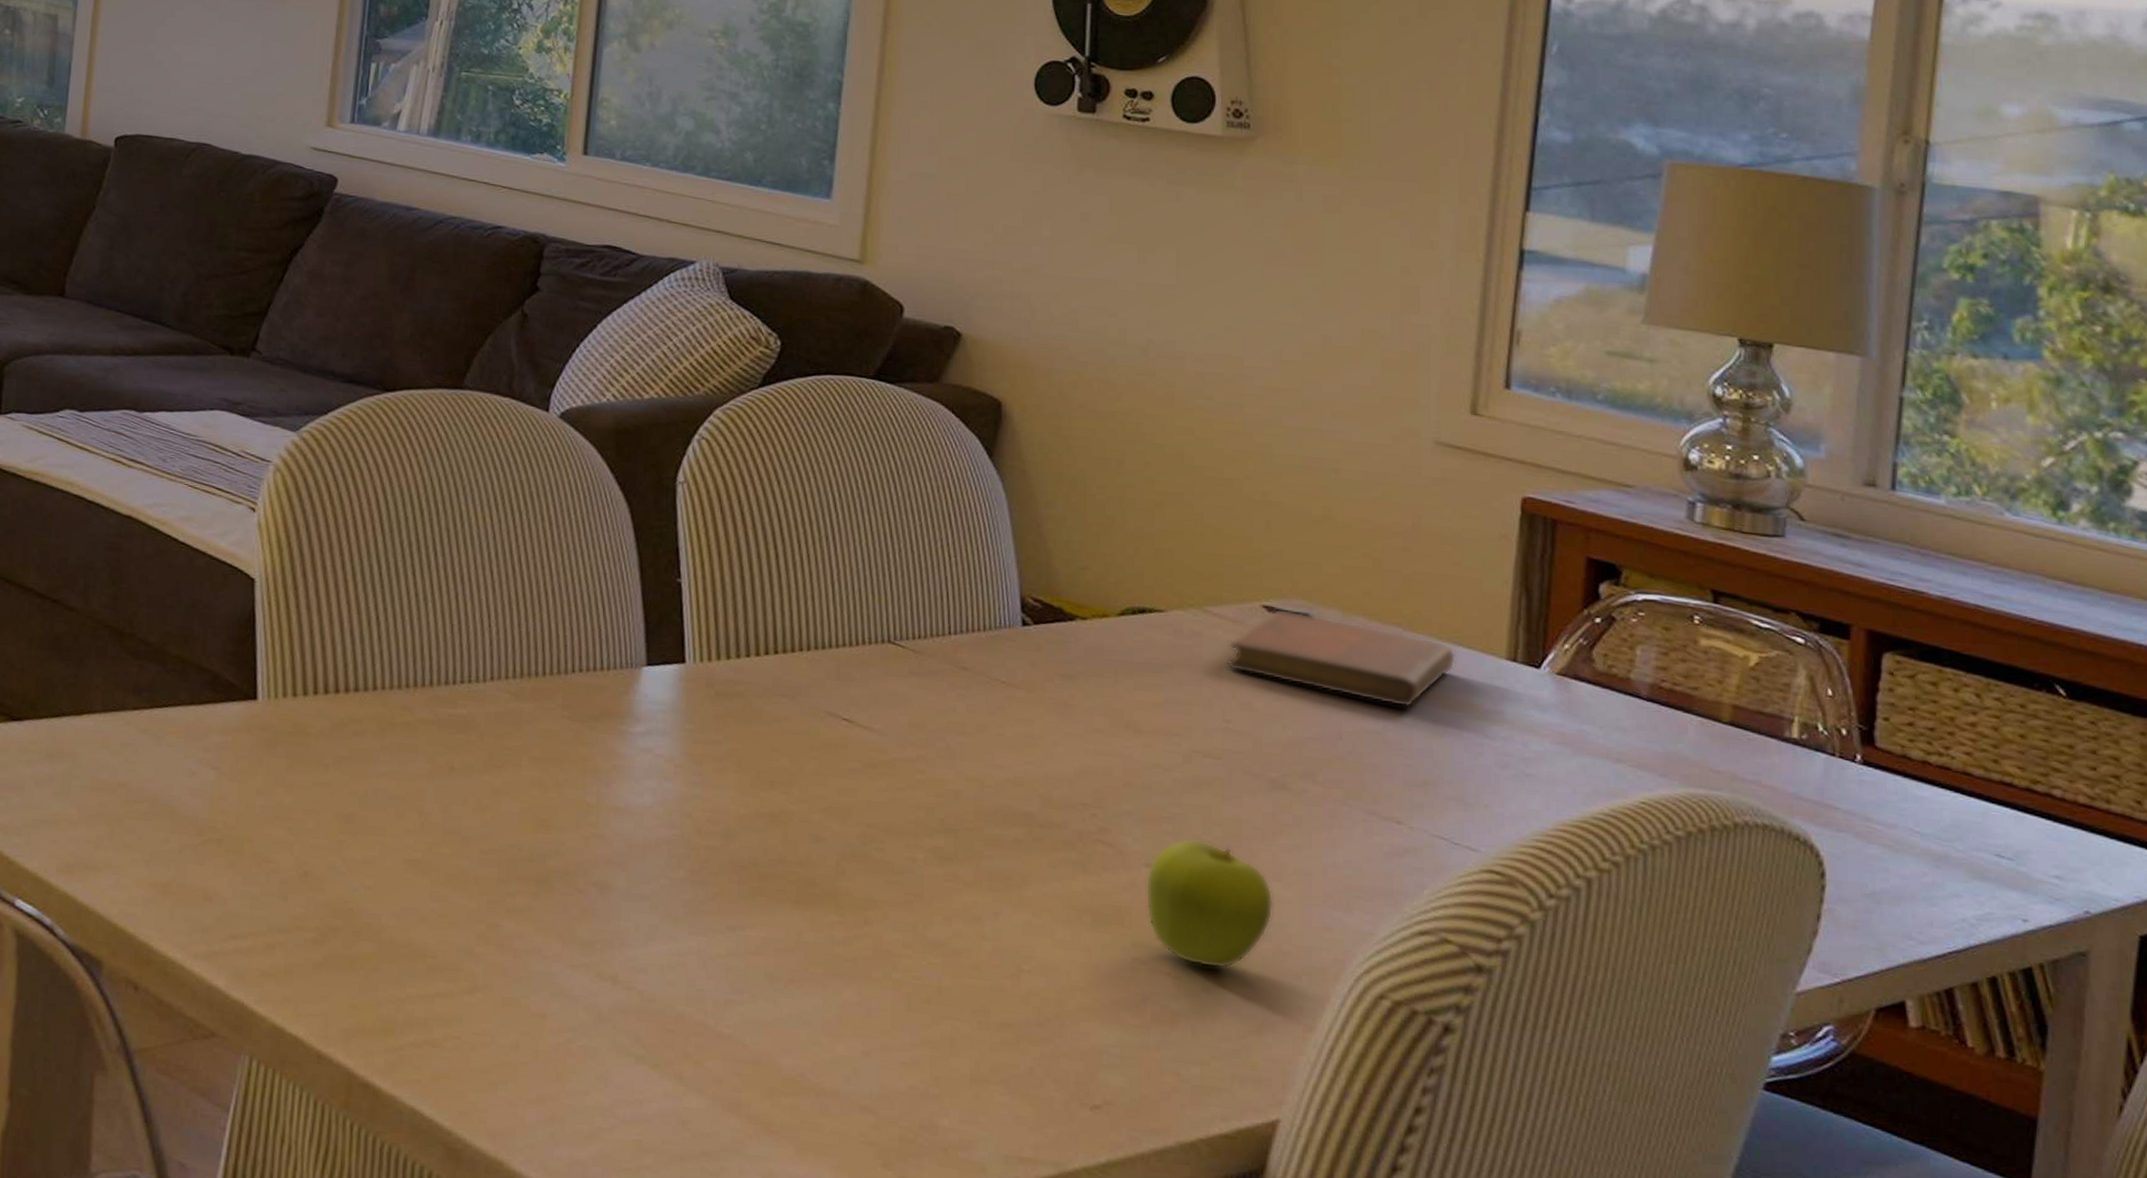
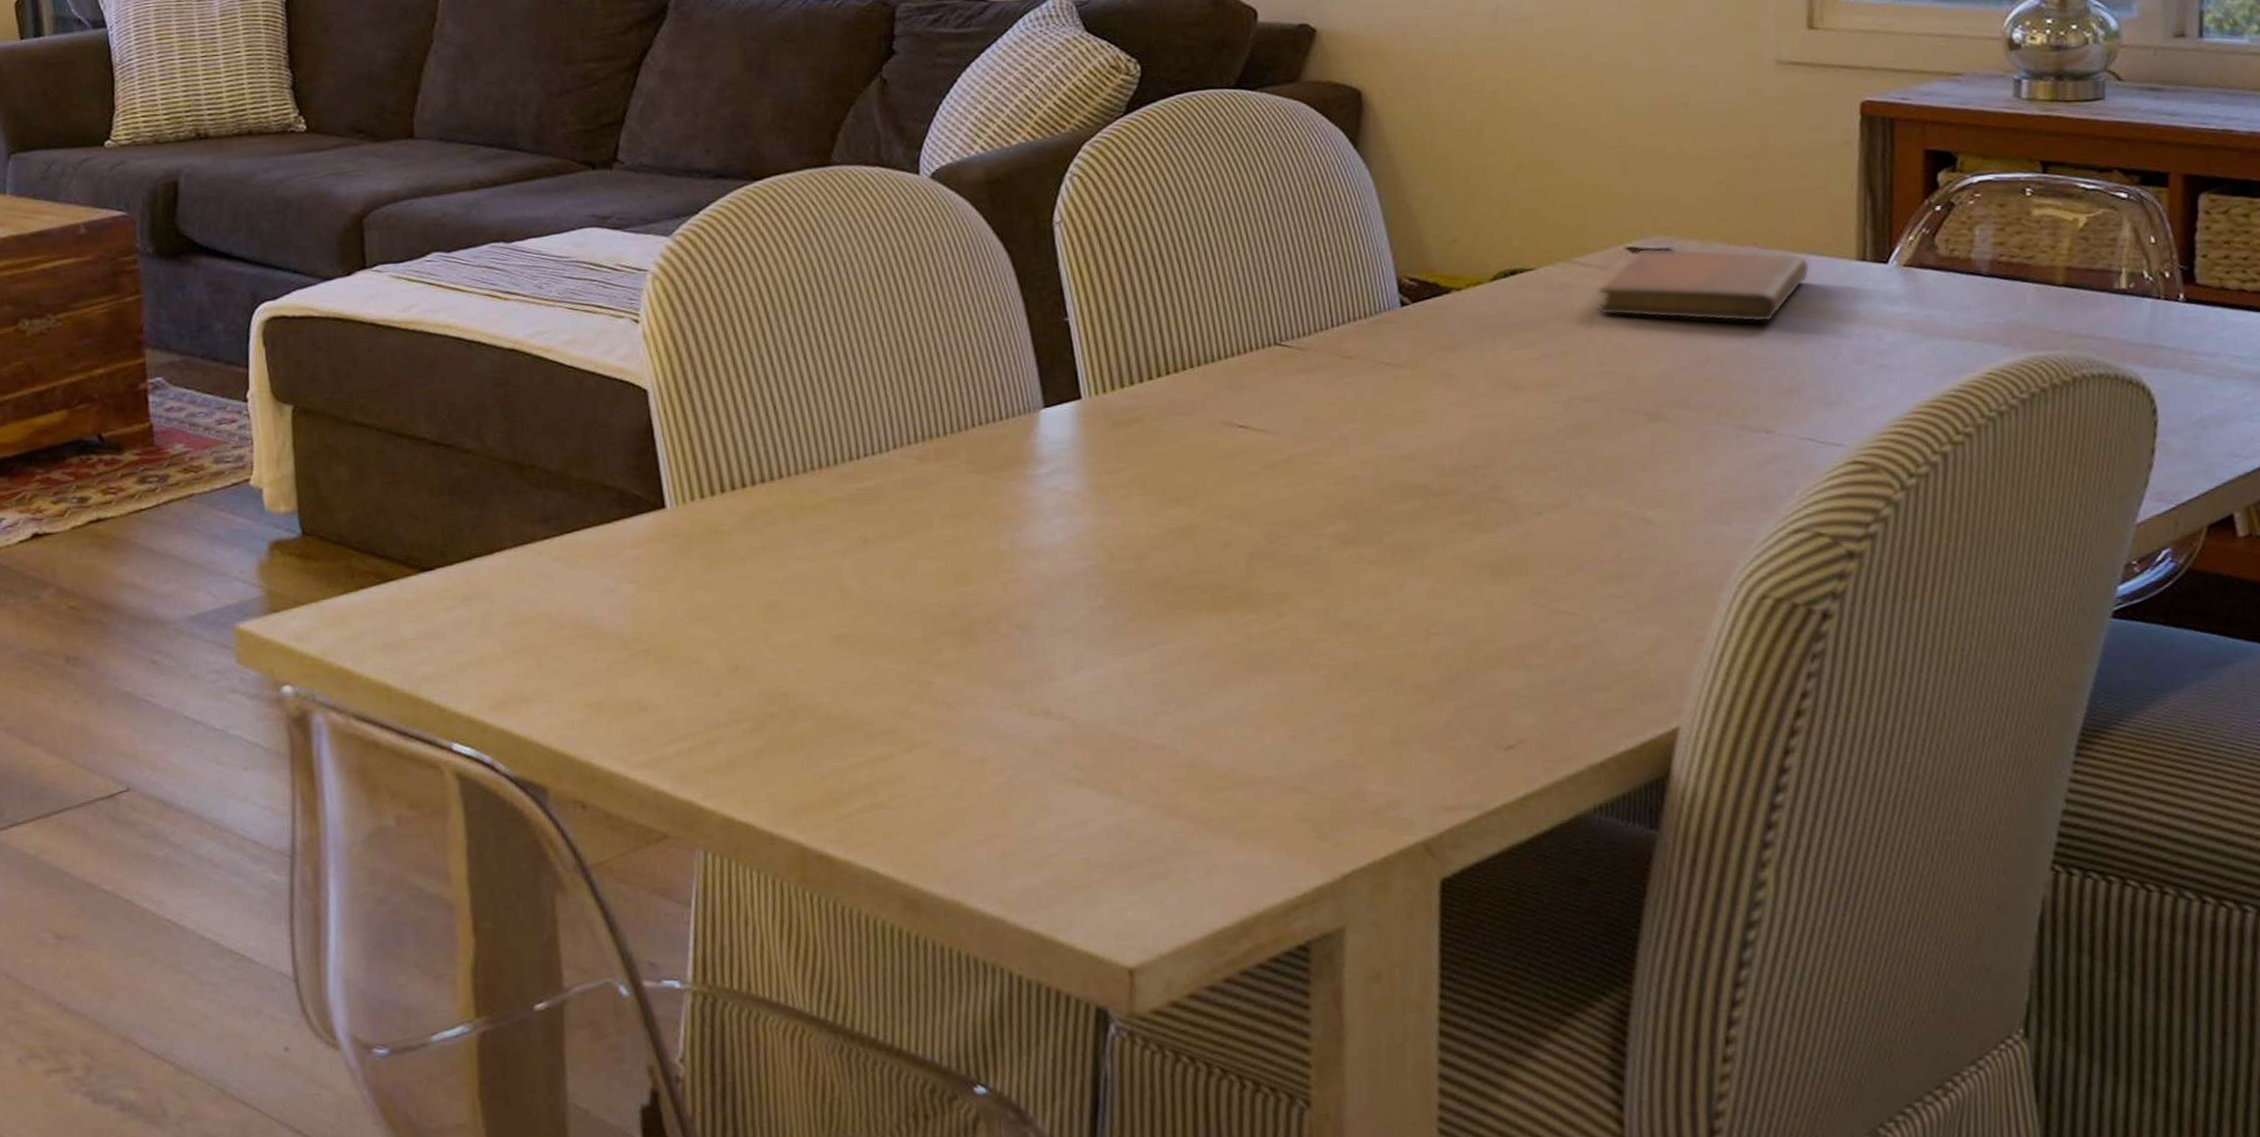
fruit: present [1145,838,1273,969] -> none [1538,481,1659,600]

